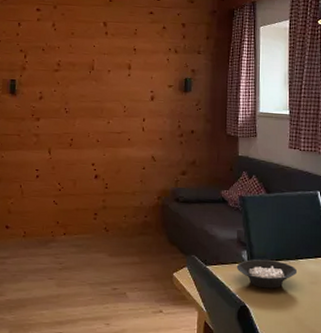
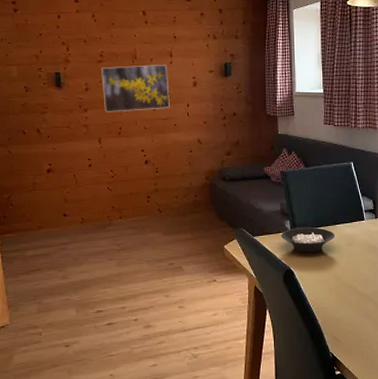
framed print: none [57,76,125,123] -> present [101,65,170,112]

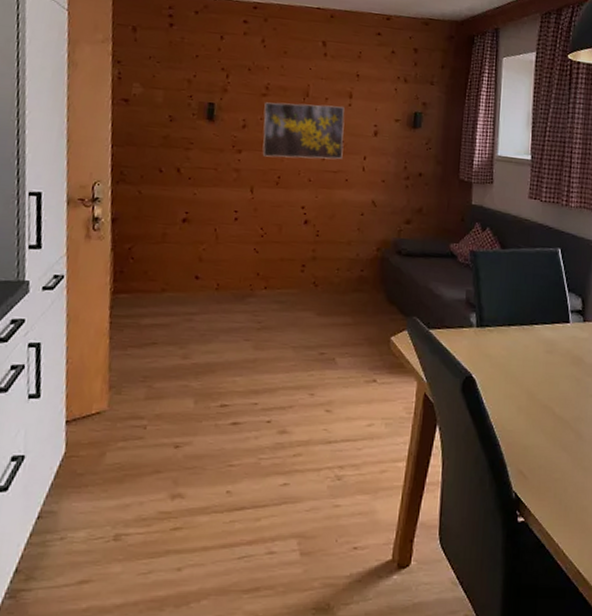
cereal bowl: present [281,227,335,253] -> none [463,323,532,358]

